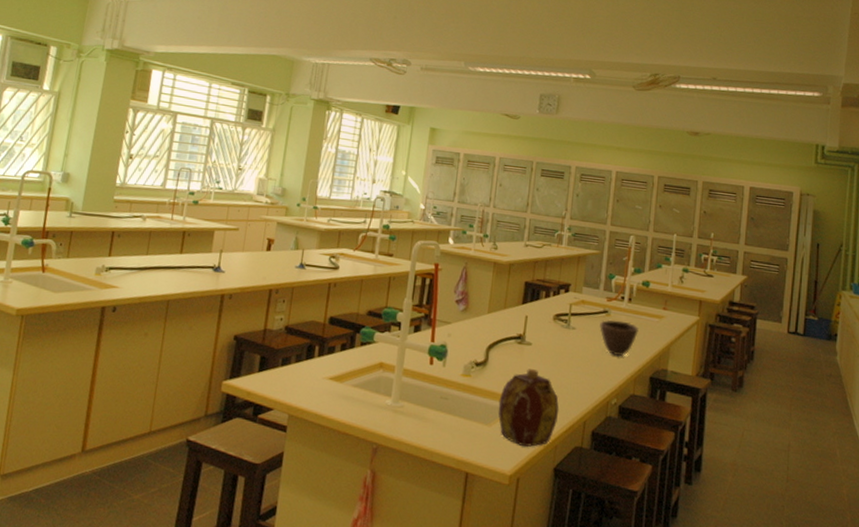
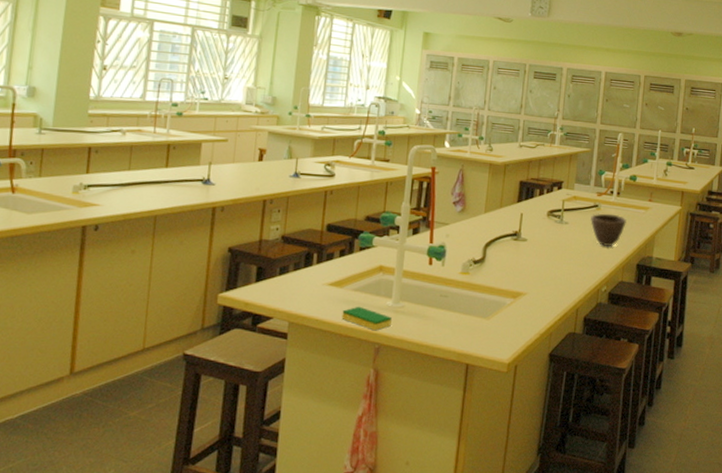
dish sponge: none [340,403,390,430] -> present [341,306,392,331]
flask: present [498,369,560,447] -> none [496,263,554,337]

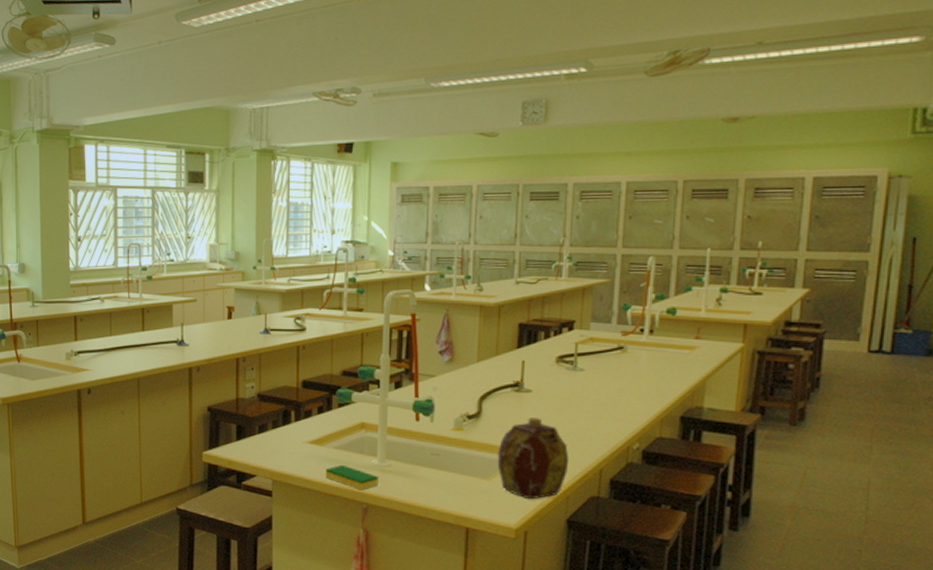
flask: none [496,263,554,337] -> present [497,418,570,500]
bowl: present [590,213,626,247] -> none [614,356,664,397]

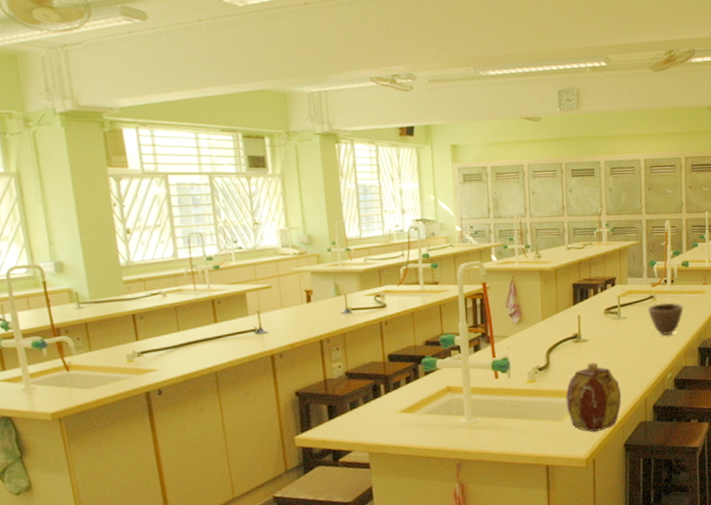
dish sponge: present [325,464,378,490] -> none [418,427,468,448]
bowl: none [614,356,664,397] -> present [648,302,684,335]

